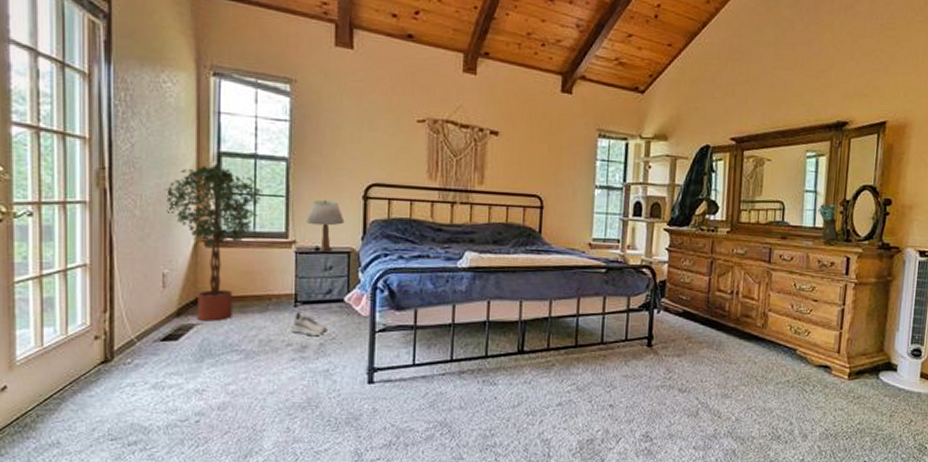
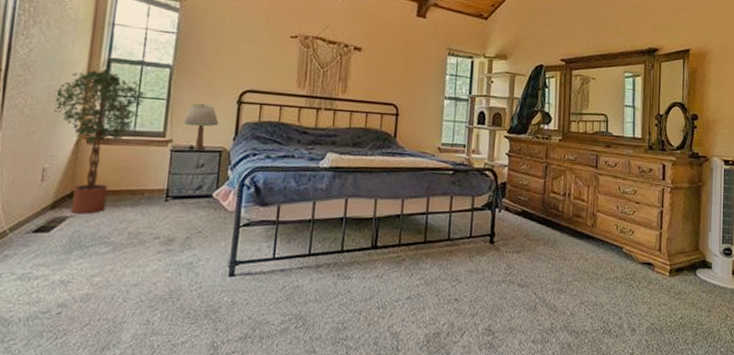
shoe: present [290,312,327,337] -> none [159,206,195,230]
vase: present [818,203,839,247] -> none [636,116,656,155]

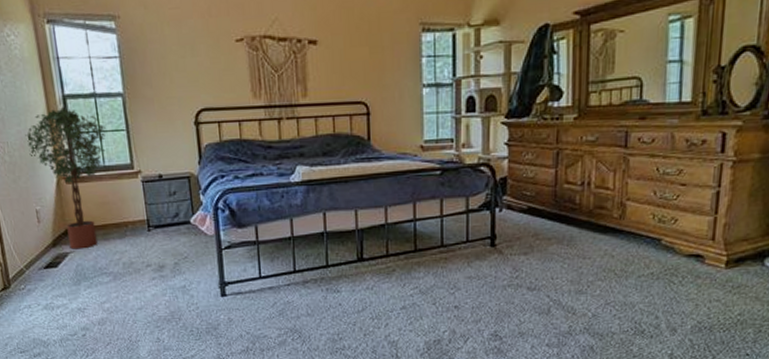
table lamp: present [183,103,219,151] -> none [147,129,181,179]

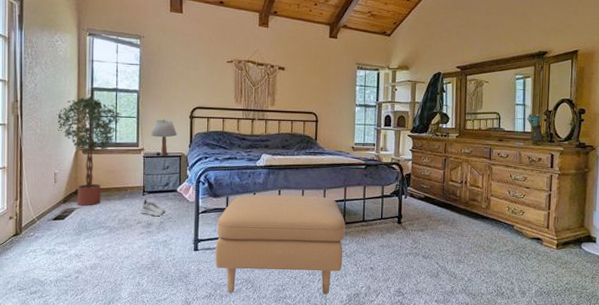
table lamp: none [147,129,181,179] -> present [151,119,177,156]
shoe: none [147,236,179,257] -> present [140,199,165,217]
ottoman: none [246,217,419,345] -> present [214,194,346,295]
vase: none [684,72,712,123] -> present [526,113,544,147]

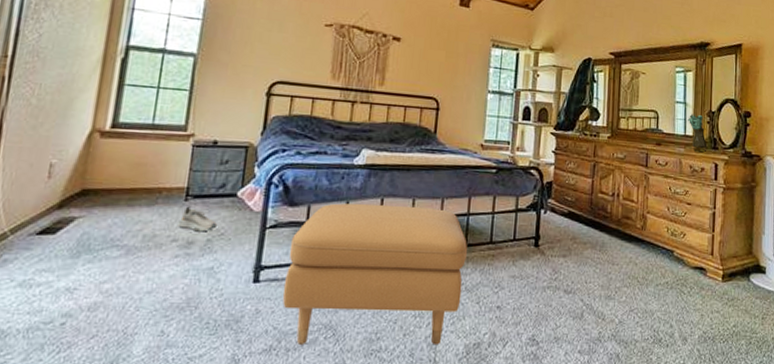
potted tree: present [56,96,121,206] -> none [64,57,167,215]
table lamp: present [151,119,177,156] -> none [207,95,246,146]

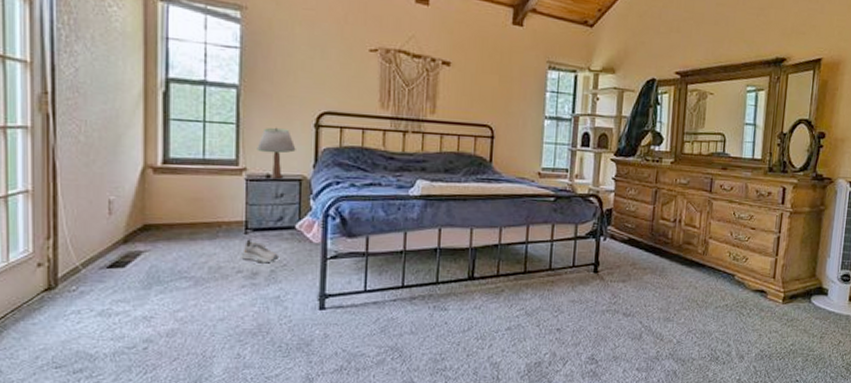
table lamp: none [207,95,246,146] -> present [257,127,296,180]
ottoman: present [282,203,468,345] -> none [348,233,527,365]
vase: present [688,113,707,154] -> none [756,135,776,178]

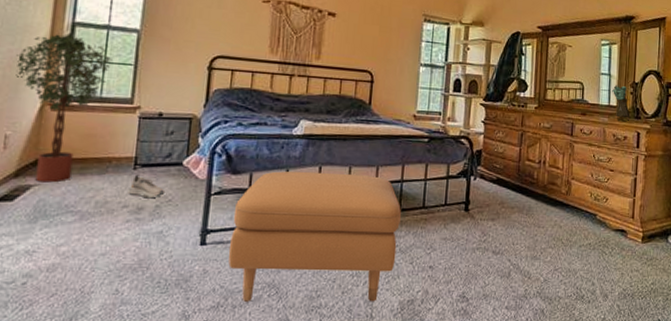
potted tree: none [111,91,212,248] -> present [15,33,112,183]
table lamp: present [257,127,296,180] -> none [152,69,189,118]
ottoman: none [348,233,527,365] -> present [228,171,402,302]
vase: none [756,135,776,178] -> present [612,84,630,123]

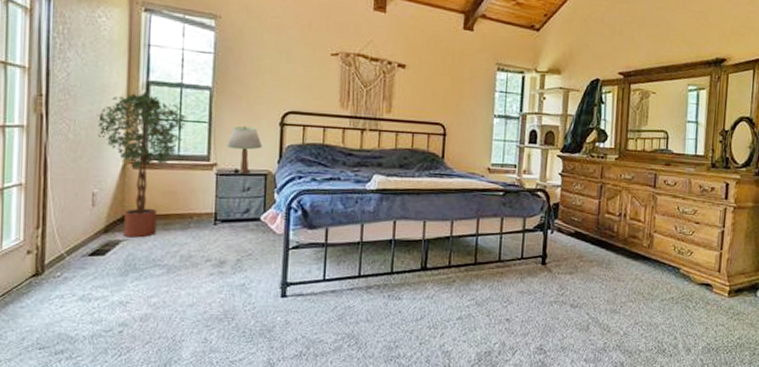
shoe: present [127,174,164,199] -> none [210,230,244,253]
table lamp: none [152,69,189,118] -> present [227,126,263,174]
ottoman: present [228,171,402,302] -> none [308,225,478,353]
vase: present [612,84,630,123] -> none [699,133,719,173]

